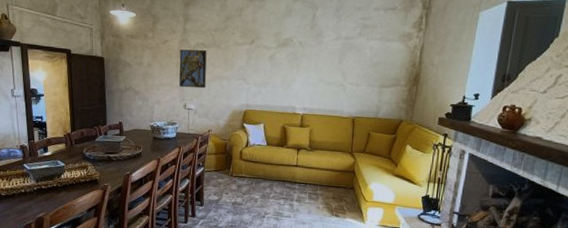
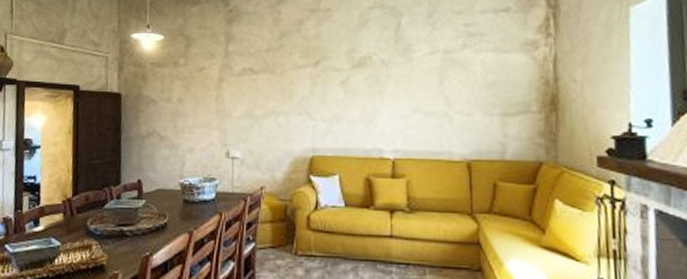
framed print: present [179,49,207,89] -> none [219,76,257,129]

